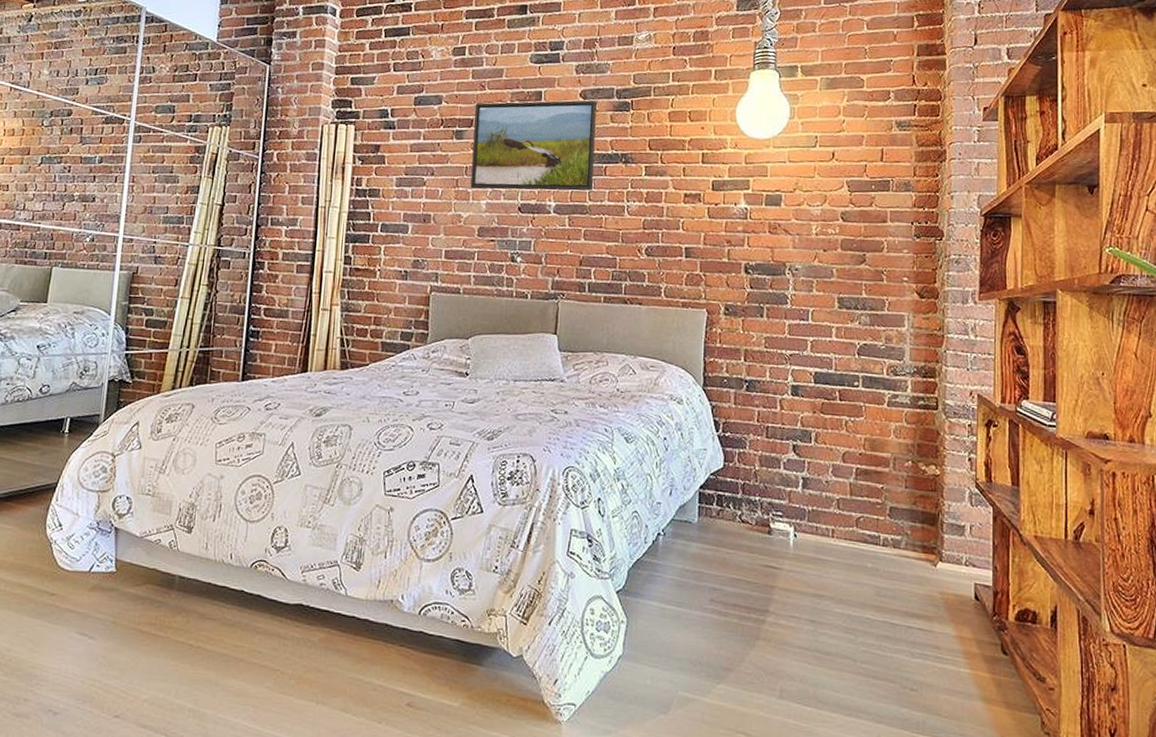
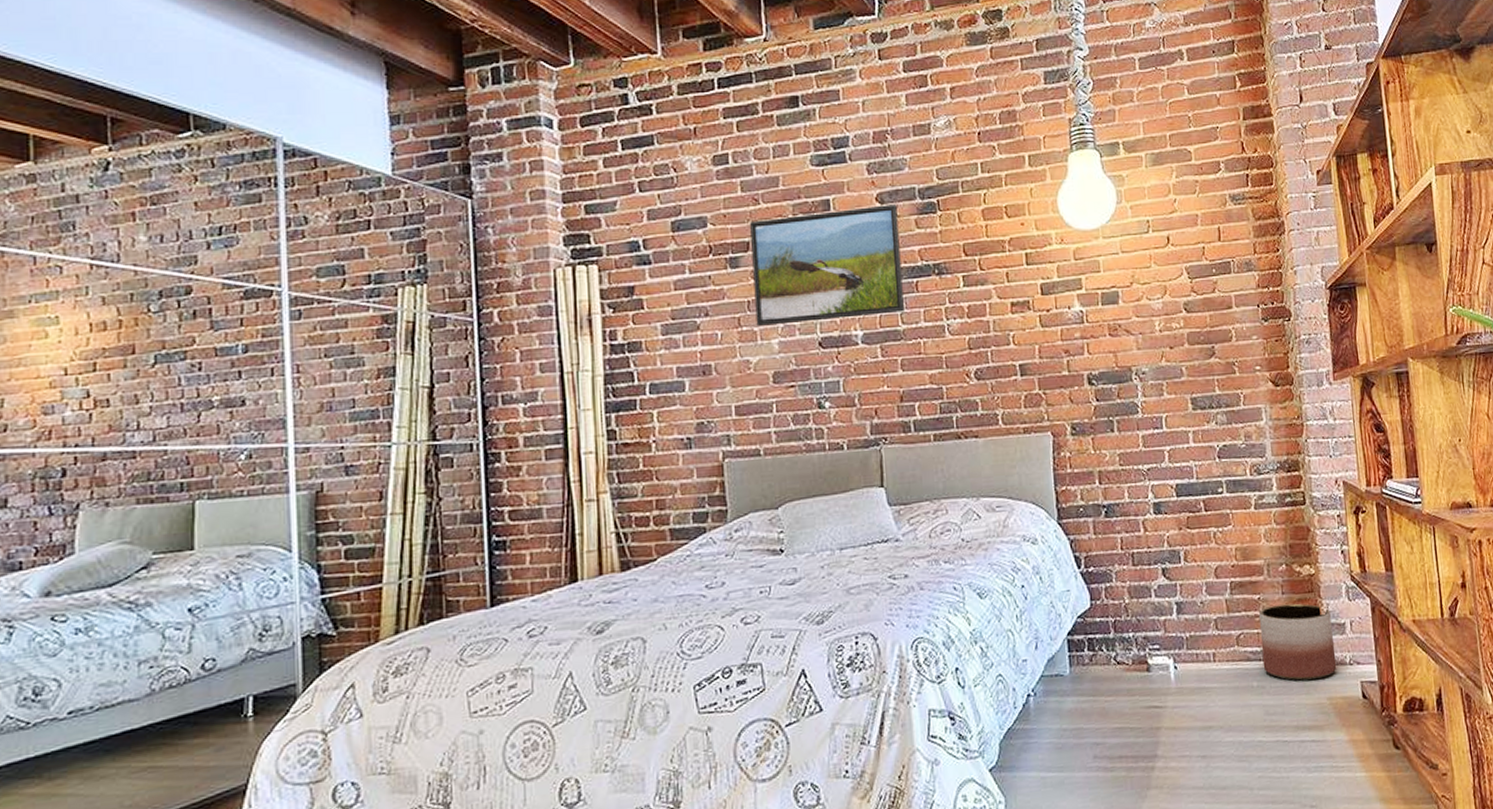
planter: none [879,497,952,573] -> present [1259,603,1337,681]

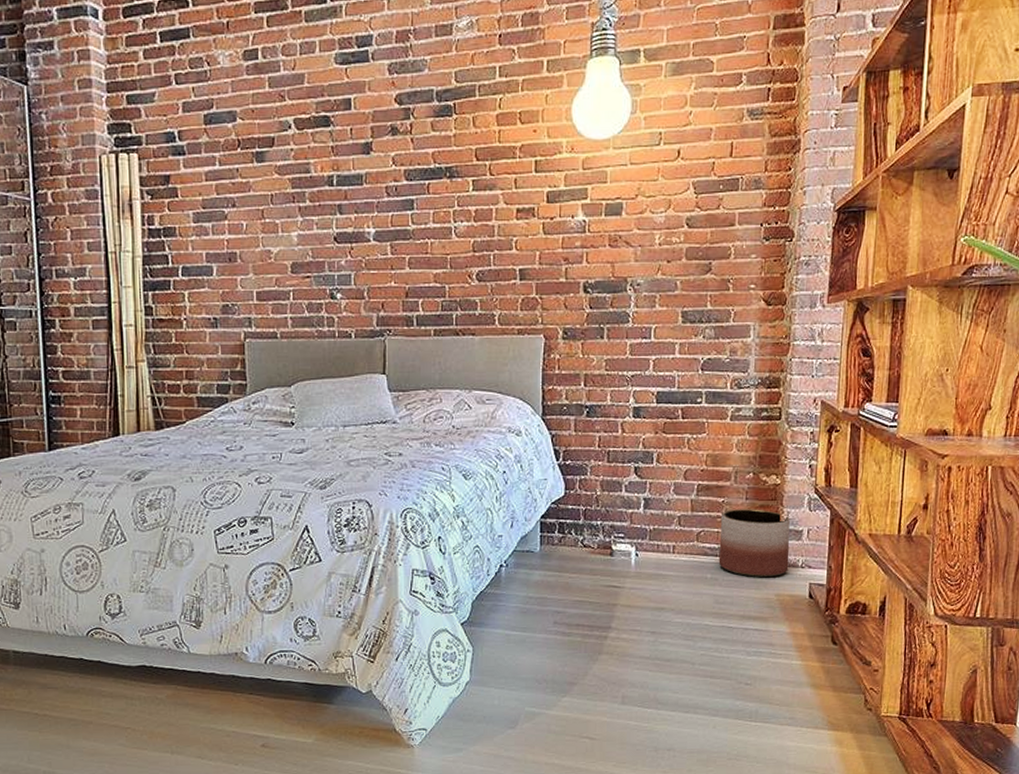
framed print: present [750,204,904,326] -> none [276,106,415,219]

